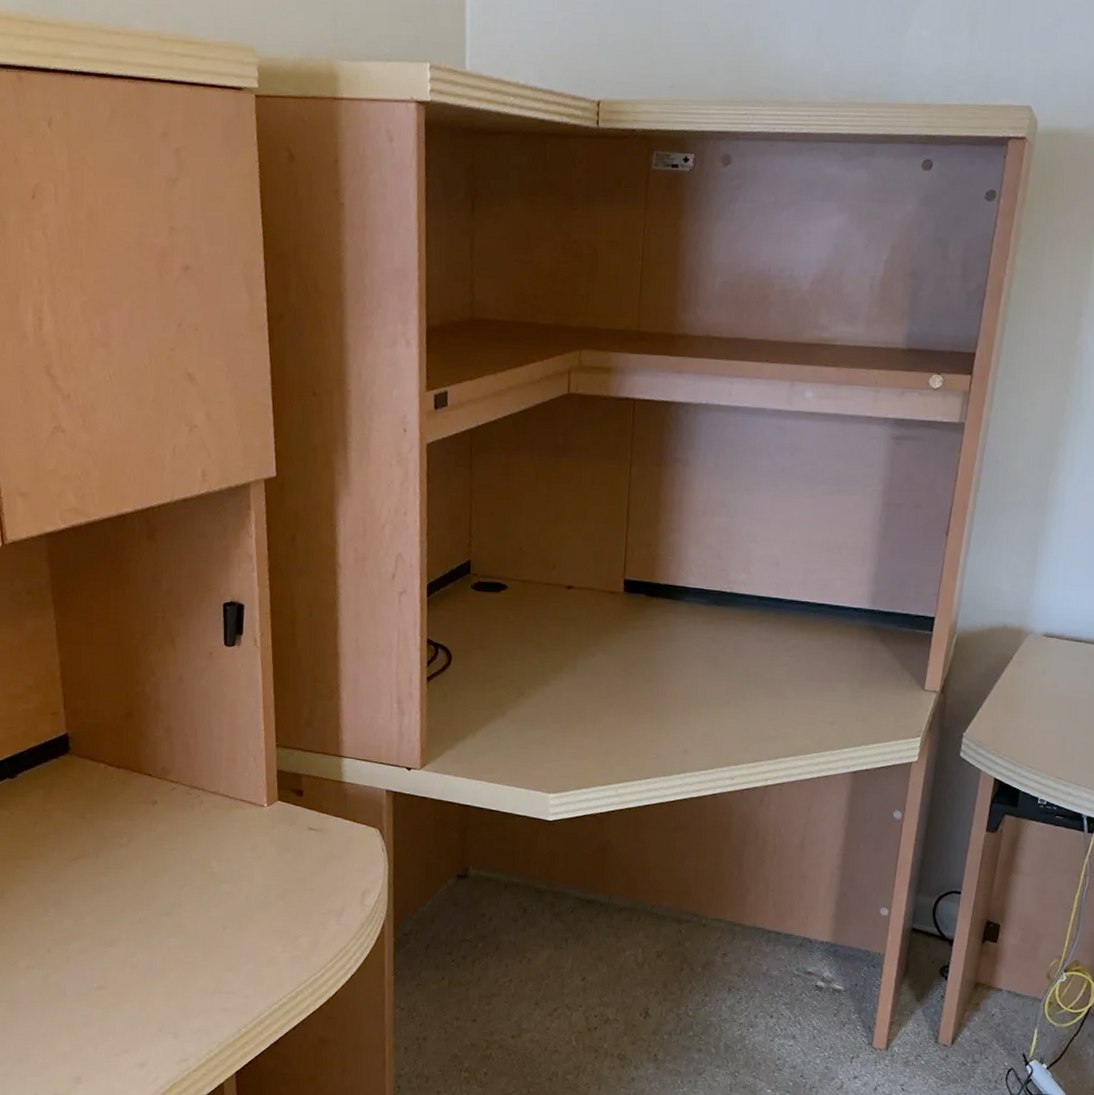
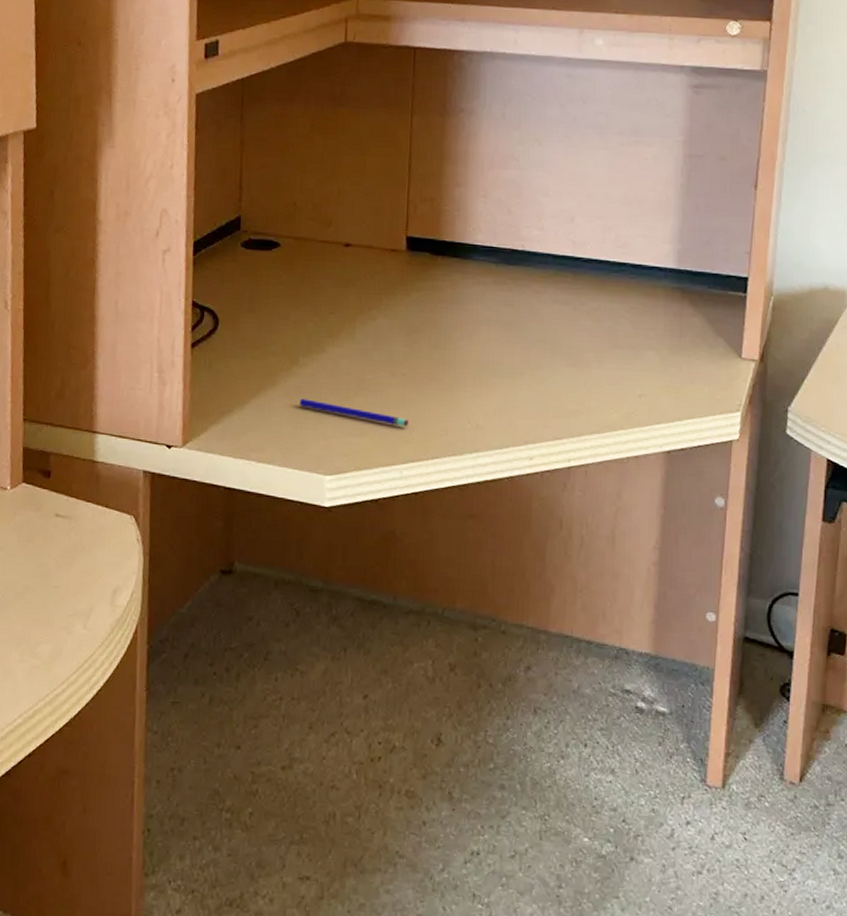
pen: none [525,726,624,751] -> present [299,399,409,427]

